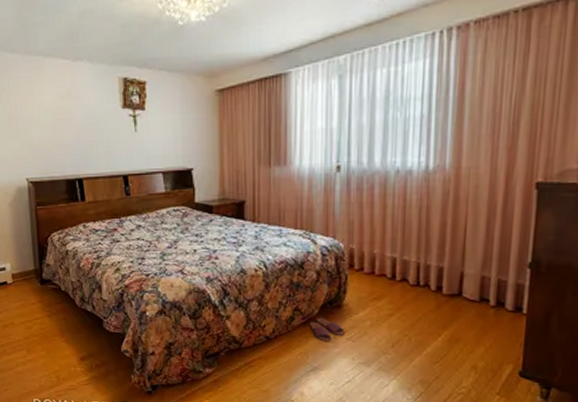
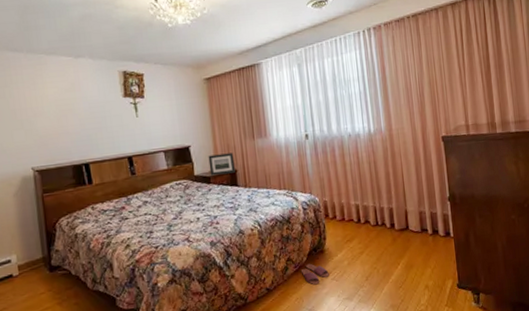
picture frame: none [212,180,243,205] -> present [208,152,236,176]

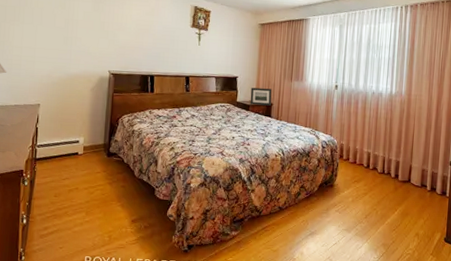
slippers: present [300,263,329,285] -> none [310,193,334,213]

